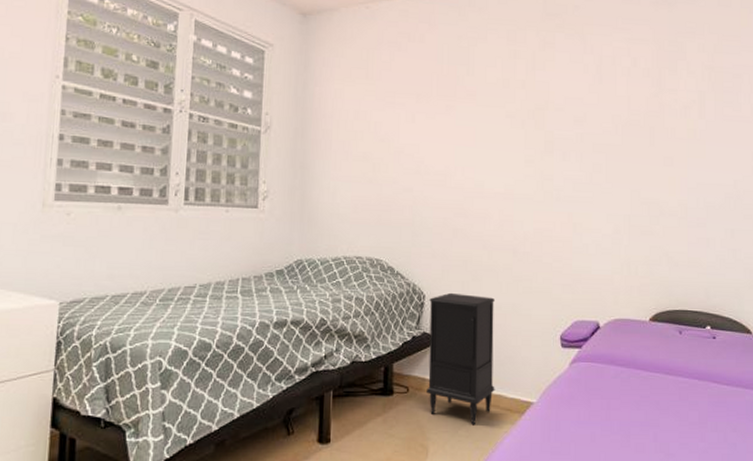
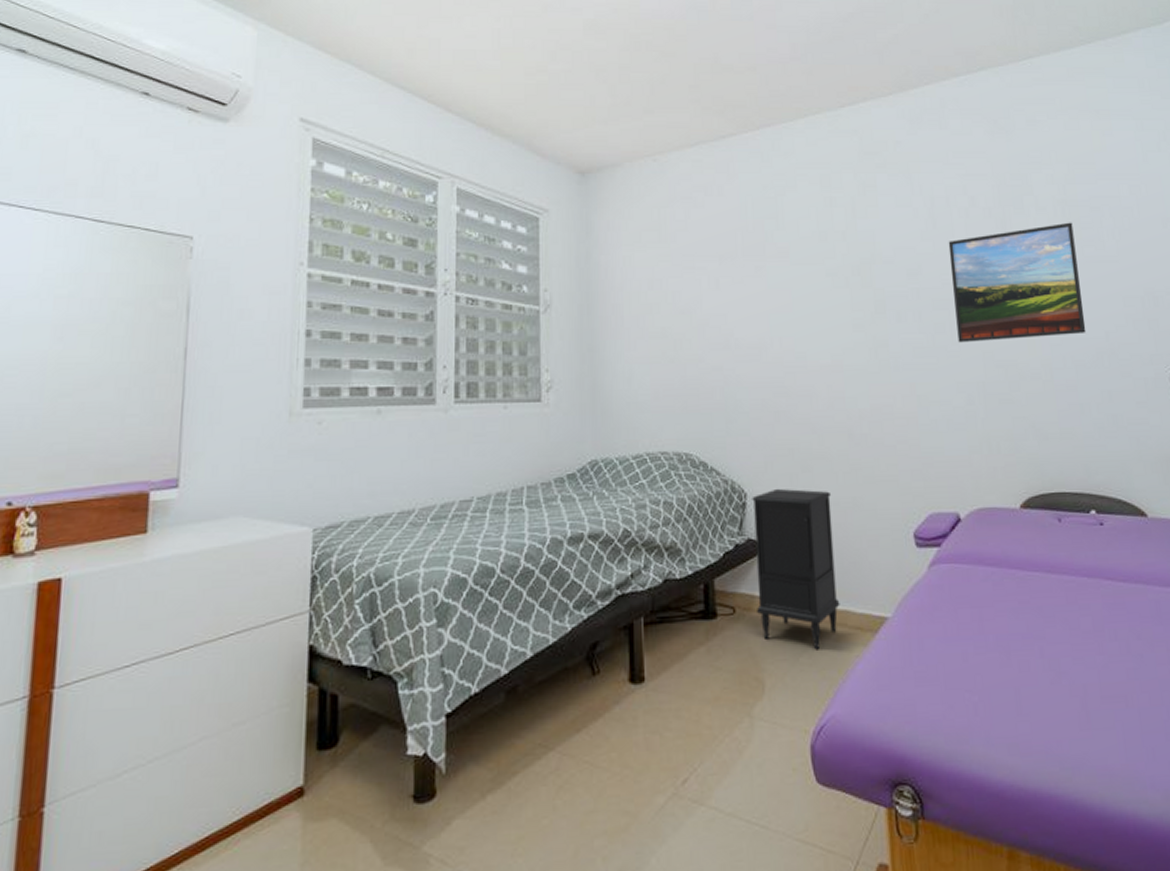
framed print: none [611,85,719,182] -> present [948,222,1086,343]

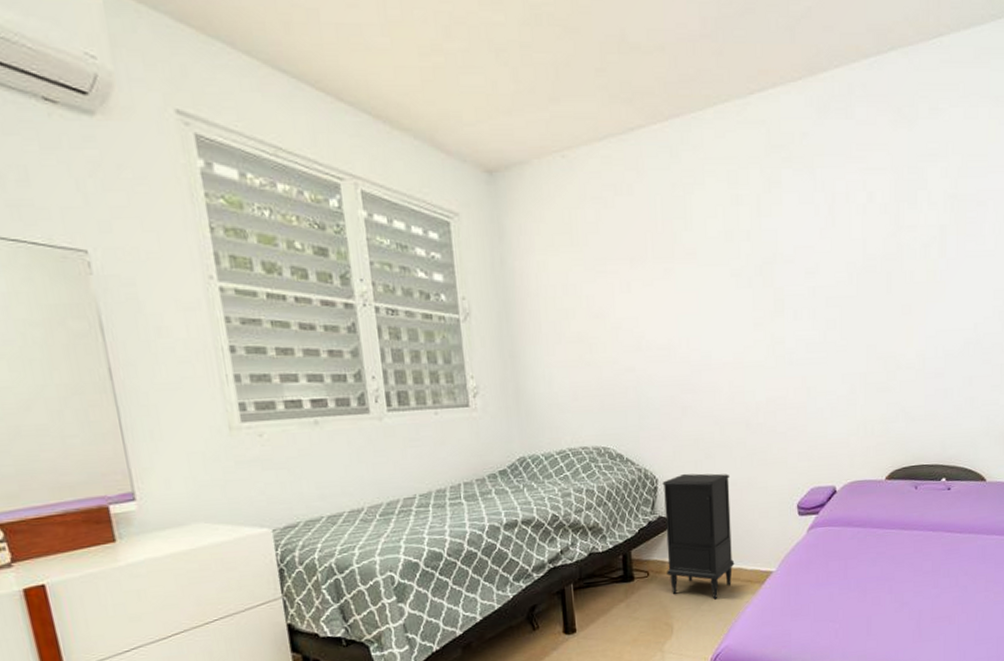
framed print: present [948,222,1086,343] -> none [845,217,959,338]

